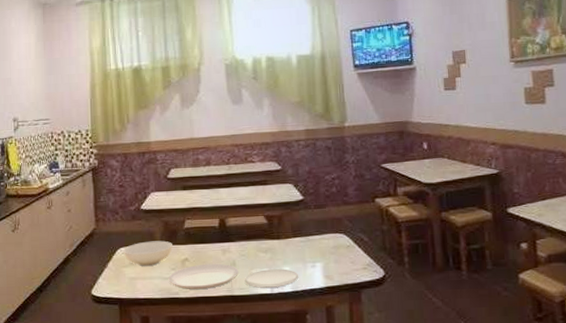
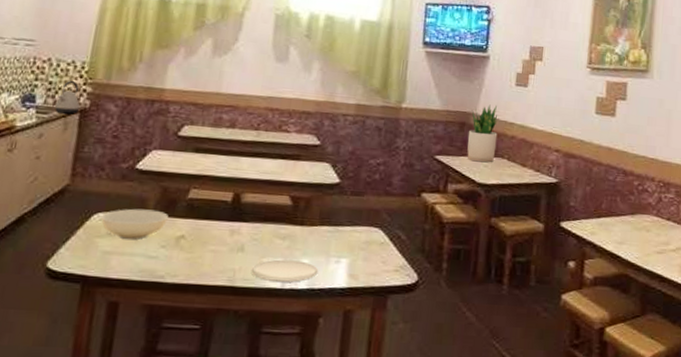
kettle: none [73,146,92,173] -> present [55,80,81,114]
plate: present [168,263,239,290] -> none [154,244,247,276]
planter: none [407,111,436,165] -> present [467,104,499,163]

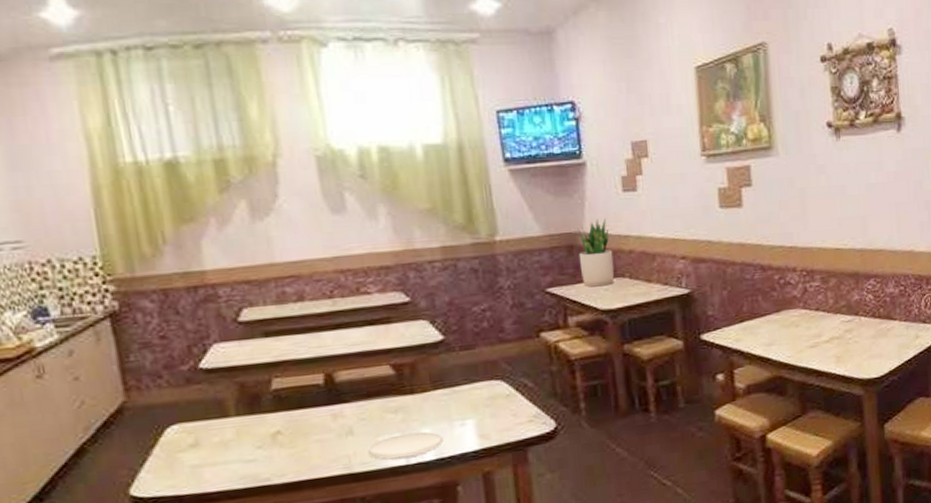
kettle: present [55,80,81,114] -> none [76,281,109,323]
bowl: present [101,208,168,240] -> none [175,409,256,448]

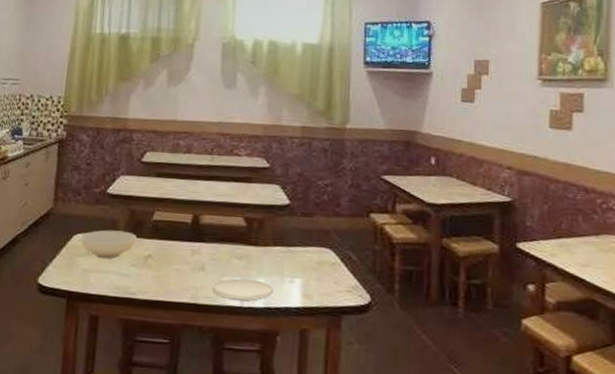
bowl: none [175,409,256,448] -> present [80,230,137,259]
planter: present [577,218,615,287] -> none [413,122,446,182]

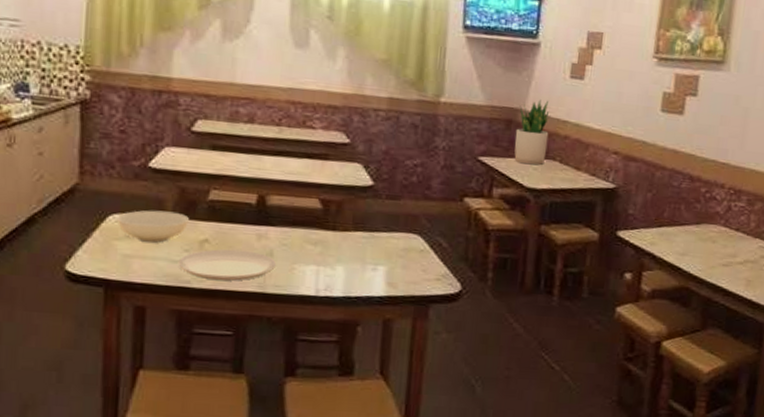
plate: none [126,263,208,293] -> present [178,249,277,281]
plate: present [211,278,274,301] -> none [282,265,355,290]
planter: none [413,122,446,182] -> present [514,99,551,165]

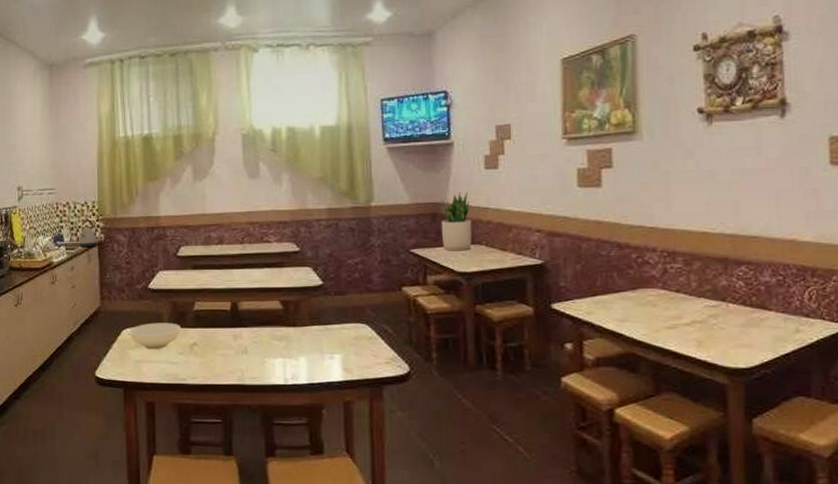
kettle: none [52,67,80,106] -> present [79,218,98,248]
plate: present [178,249,277,281] -> none [175,349,251,377]

